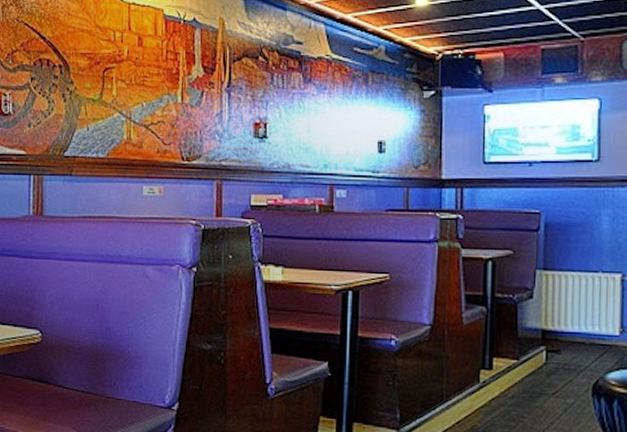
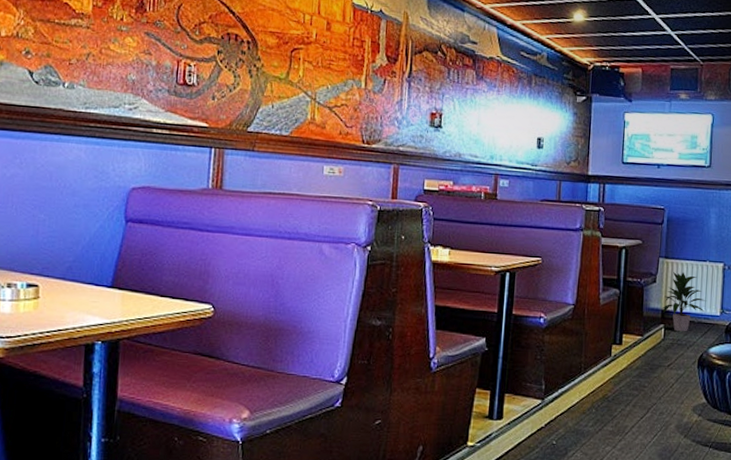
indoor plant: none [543,285,600,355] -> present [662,271,706,332]

